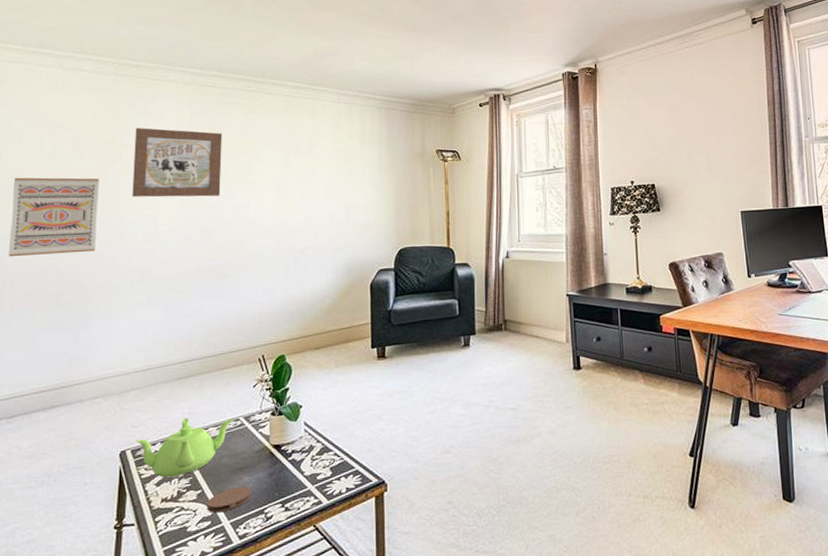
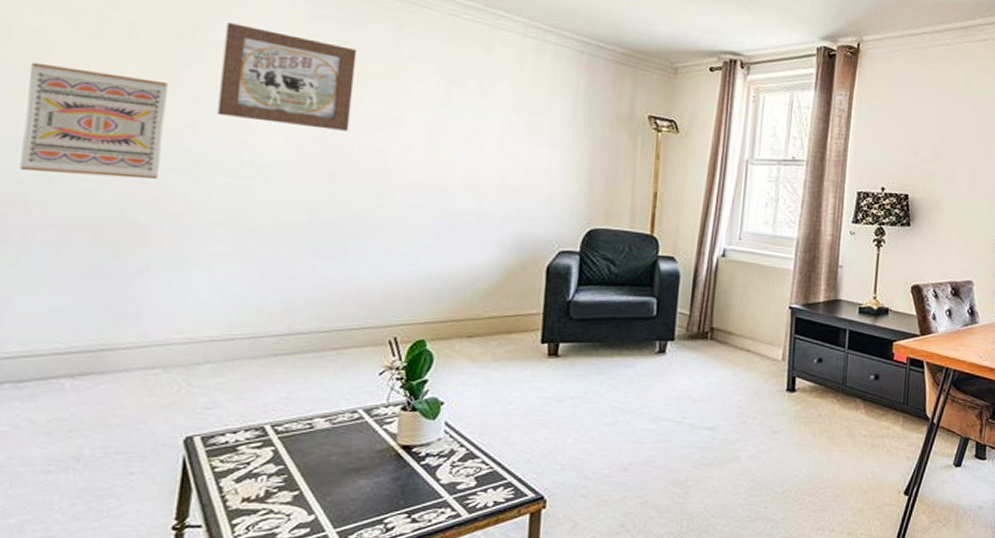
teapot: present [136,417,234,478] -> none [208,403,350,474]
coaster: present [207,486,251,513] -> none [305,490,368,519]

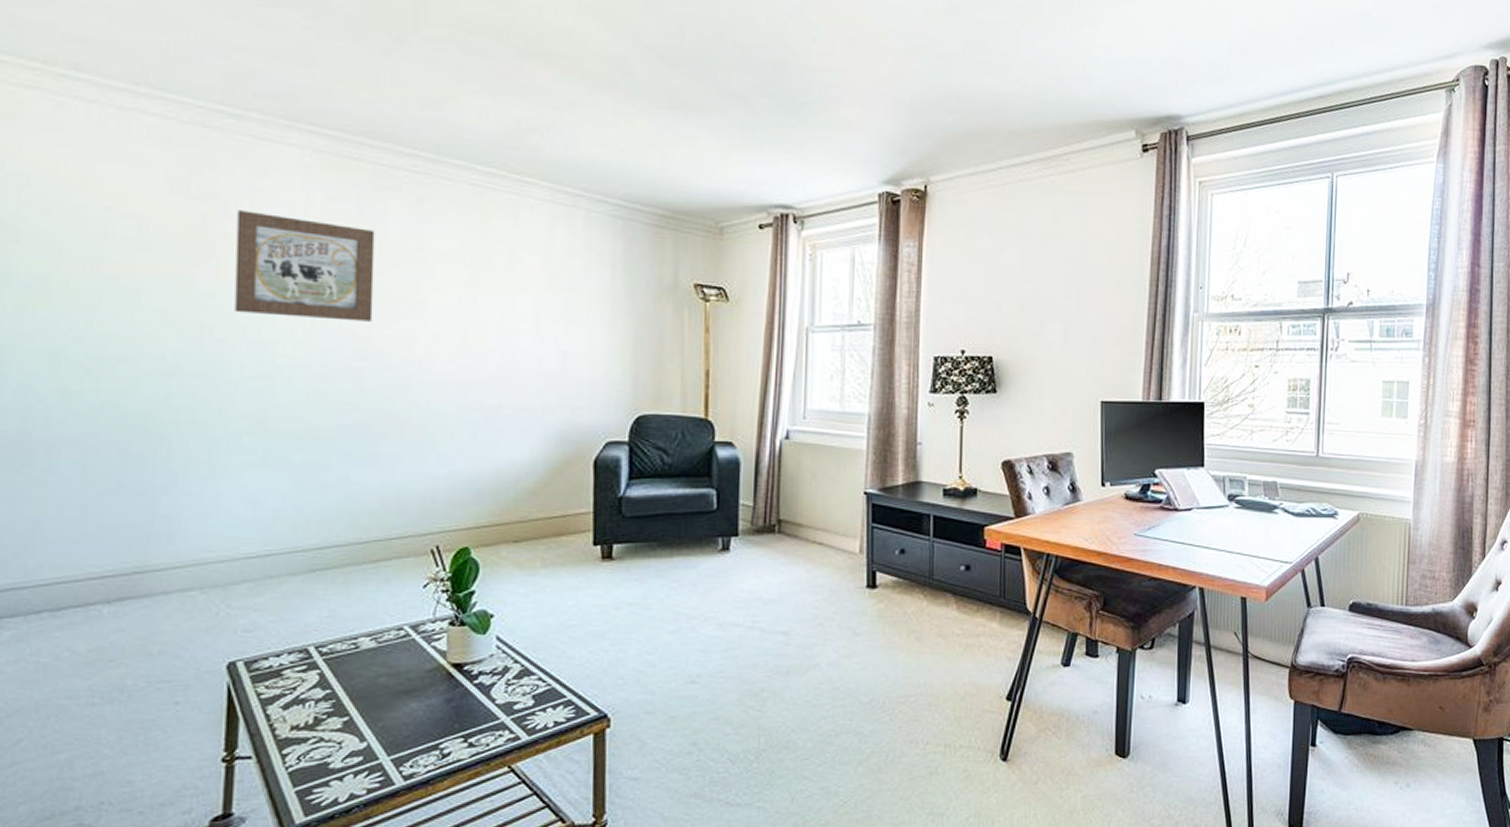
wall art: present [20,62,168,180] -> none [40,267,182,387]

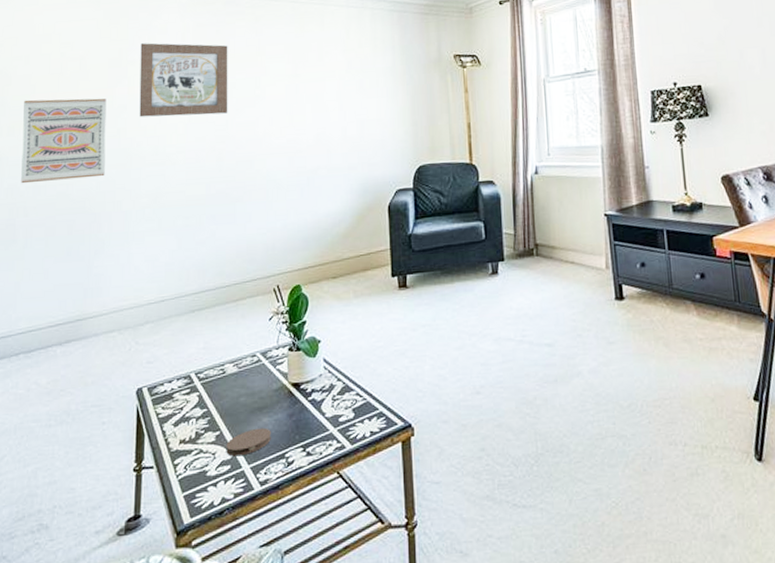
wall art: none [40,267,182,387] -> present [21,98,106,184]
coaster: none [357,714,421,747] -> present [226,427,271,457]

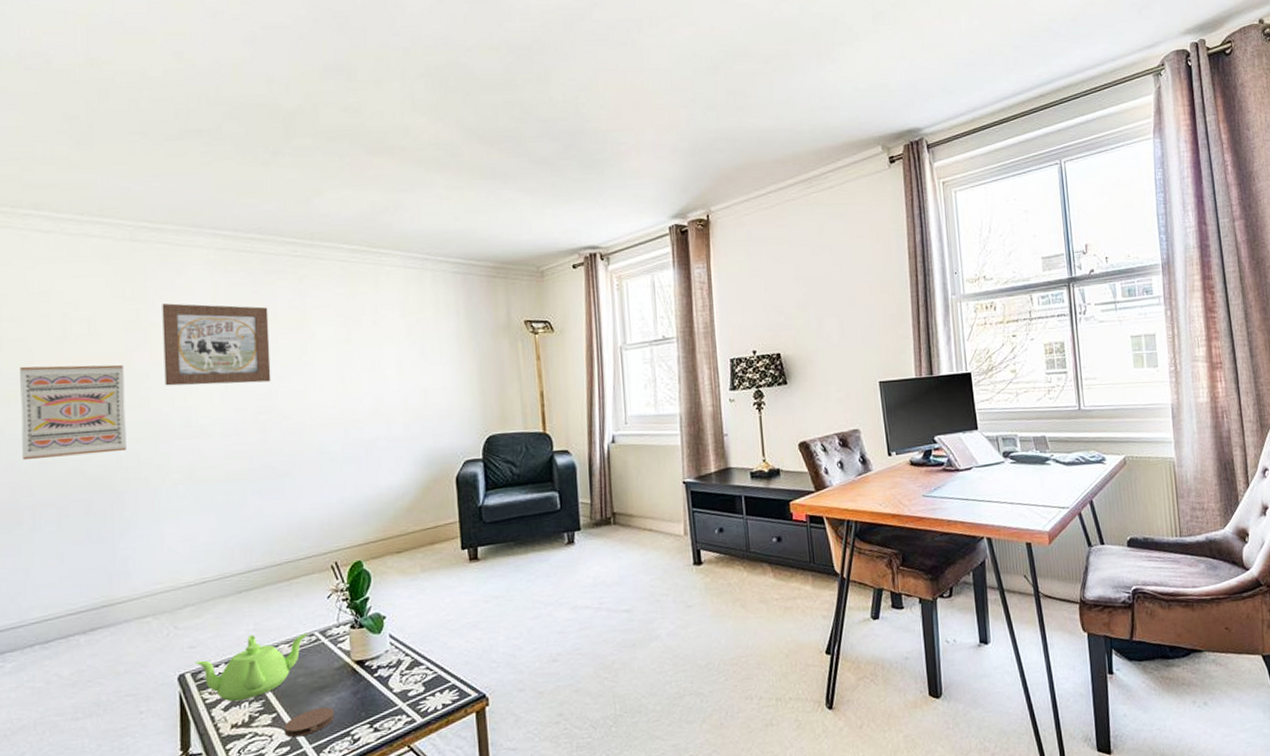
teapot: none [152,353,251,418] -> present [195,632,308,702]

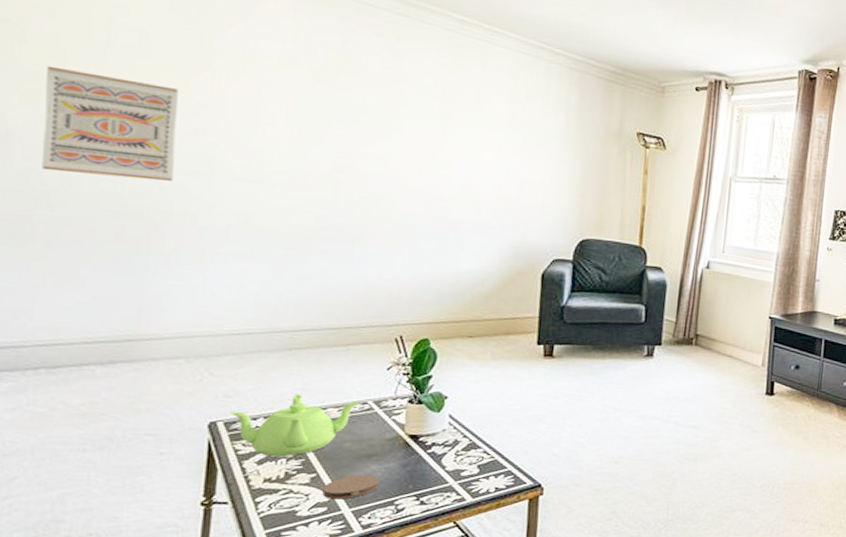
wall art: present [162,303,271,386] -> none [226,32,358,140]

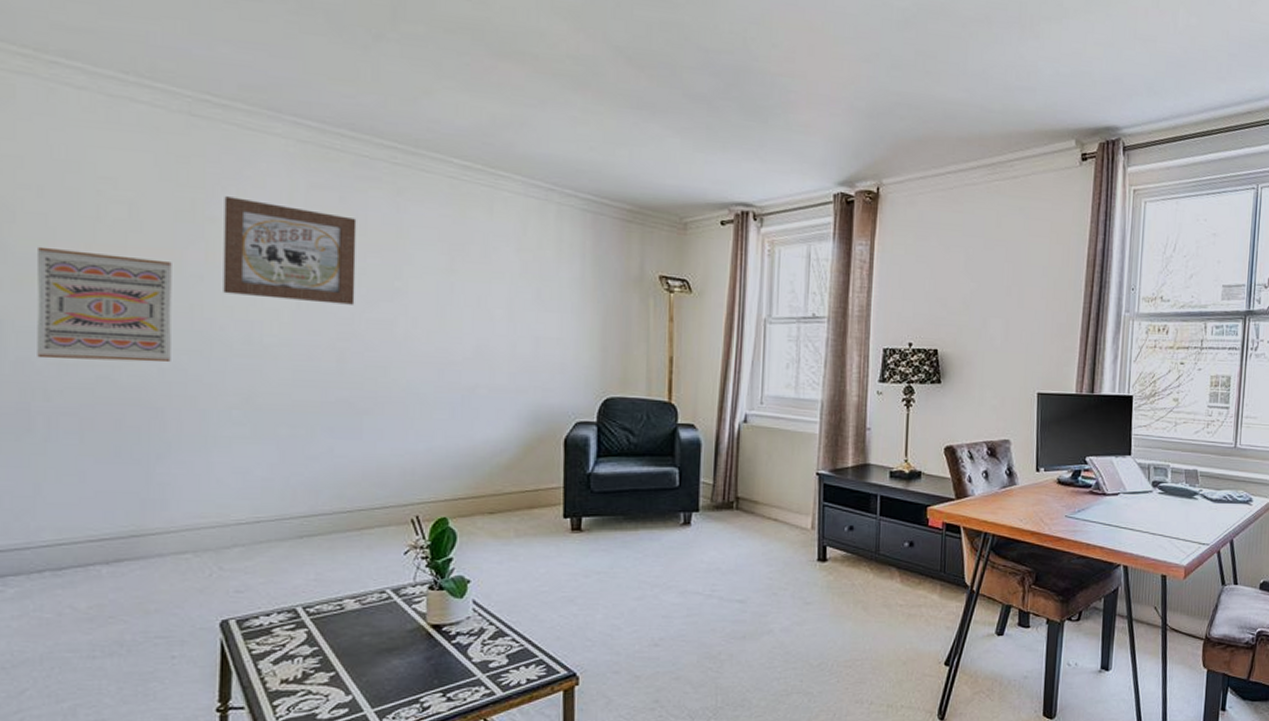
wall art: none [226,32,358,140] -> present [223,196,357,305]
teapot: present [230,394,361,457] -> none [242,585,378,655]
coaster: present [322,474,379,500] -> none [343,670,402,700]

